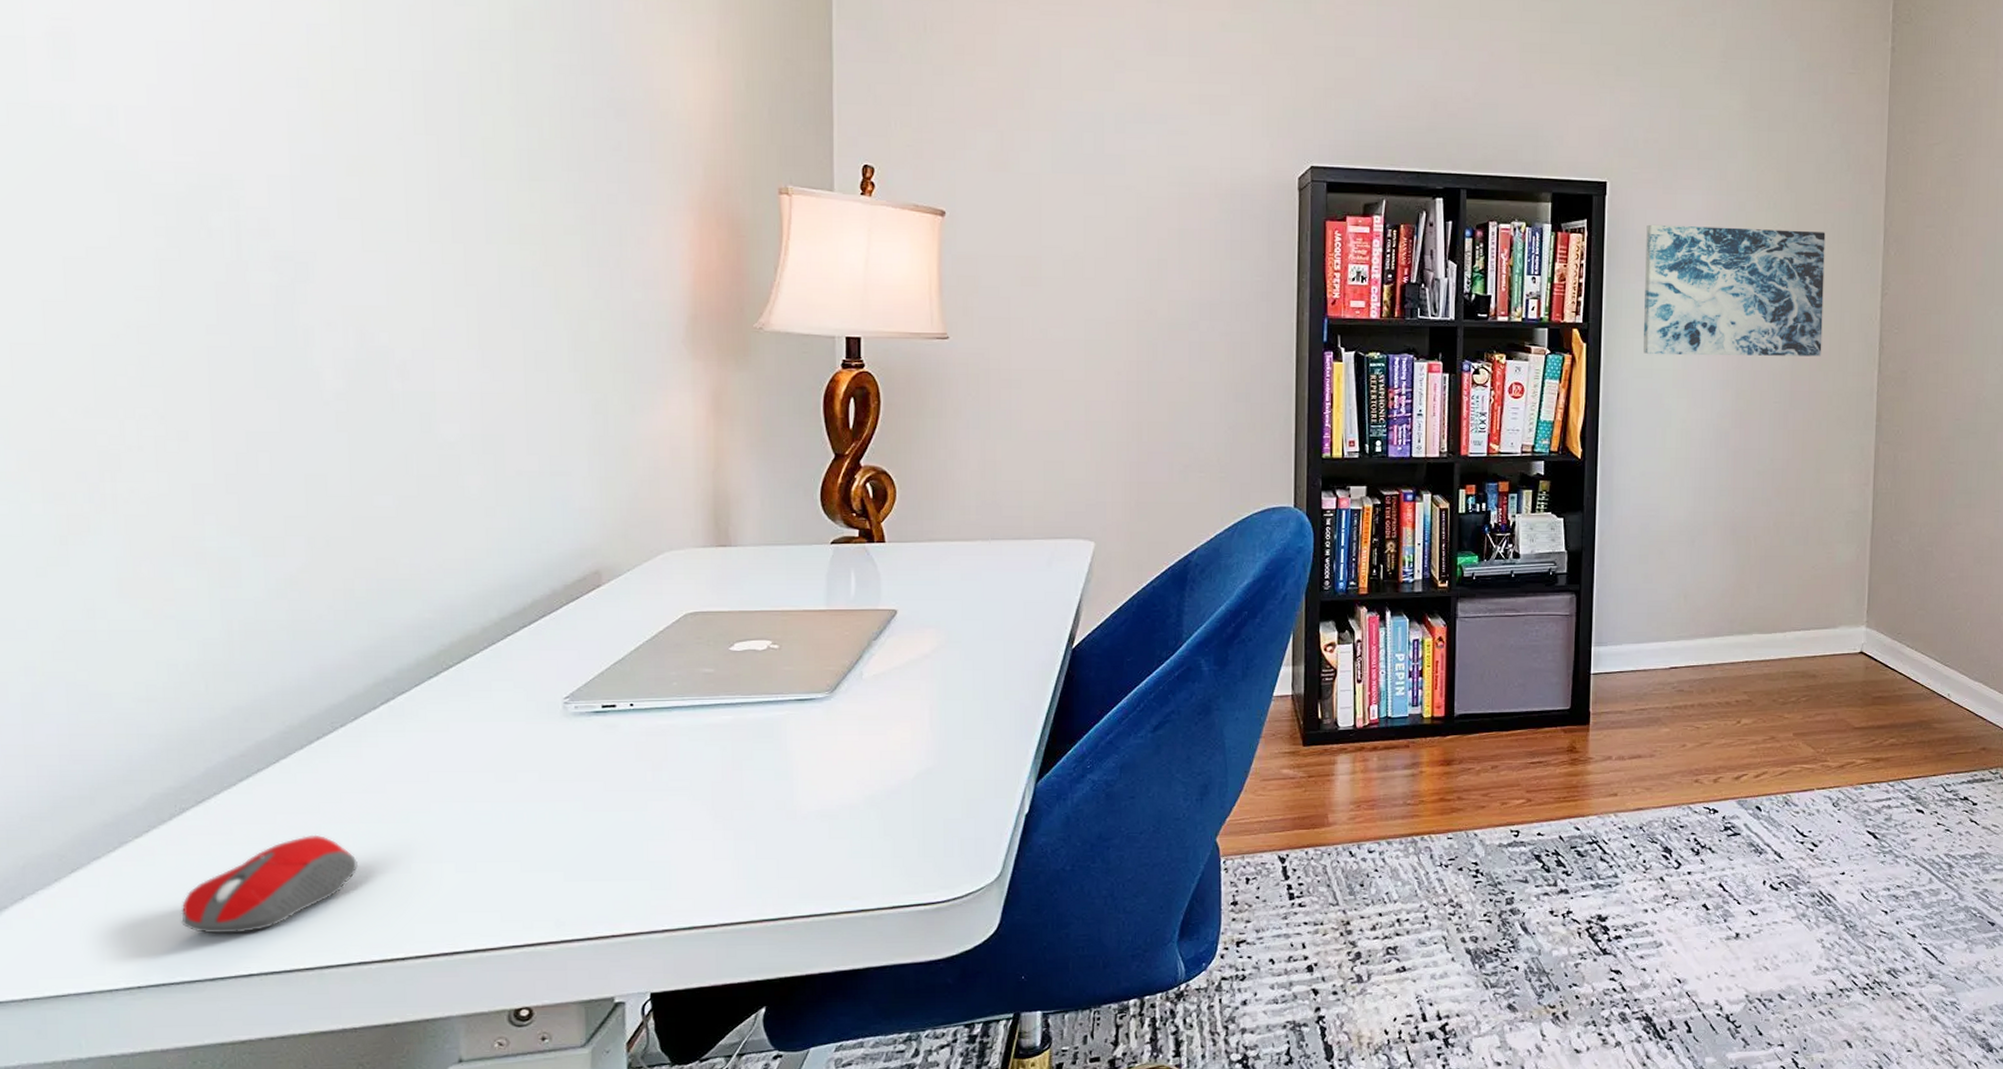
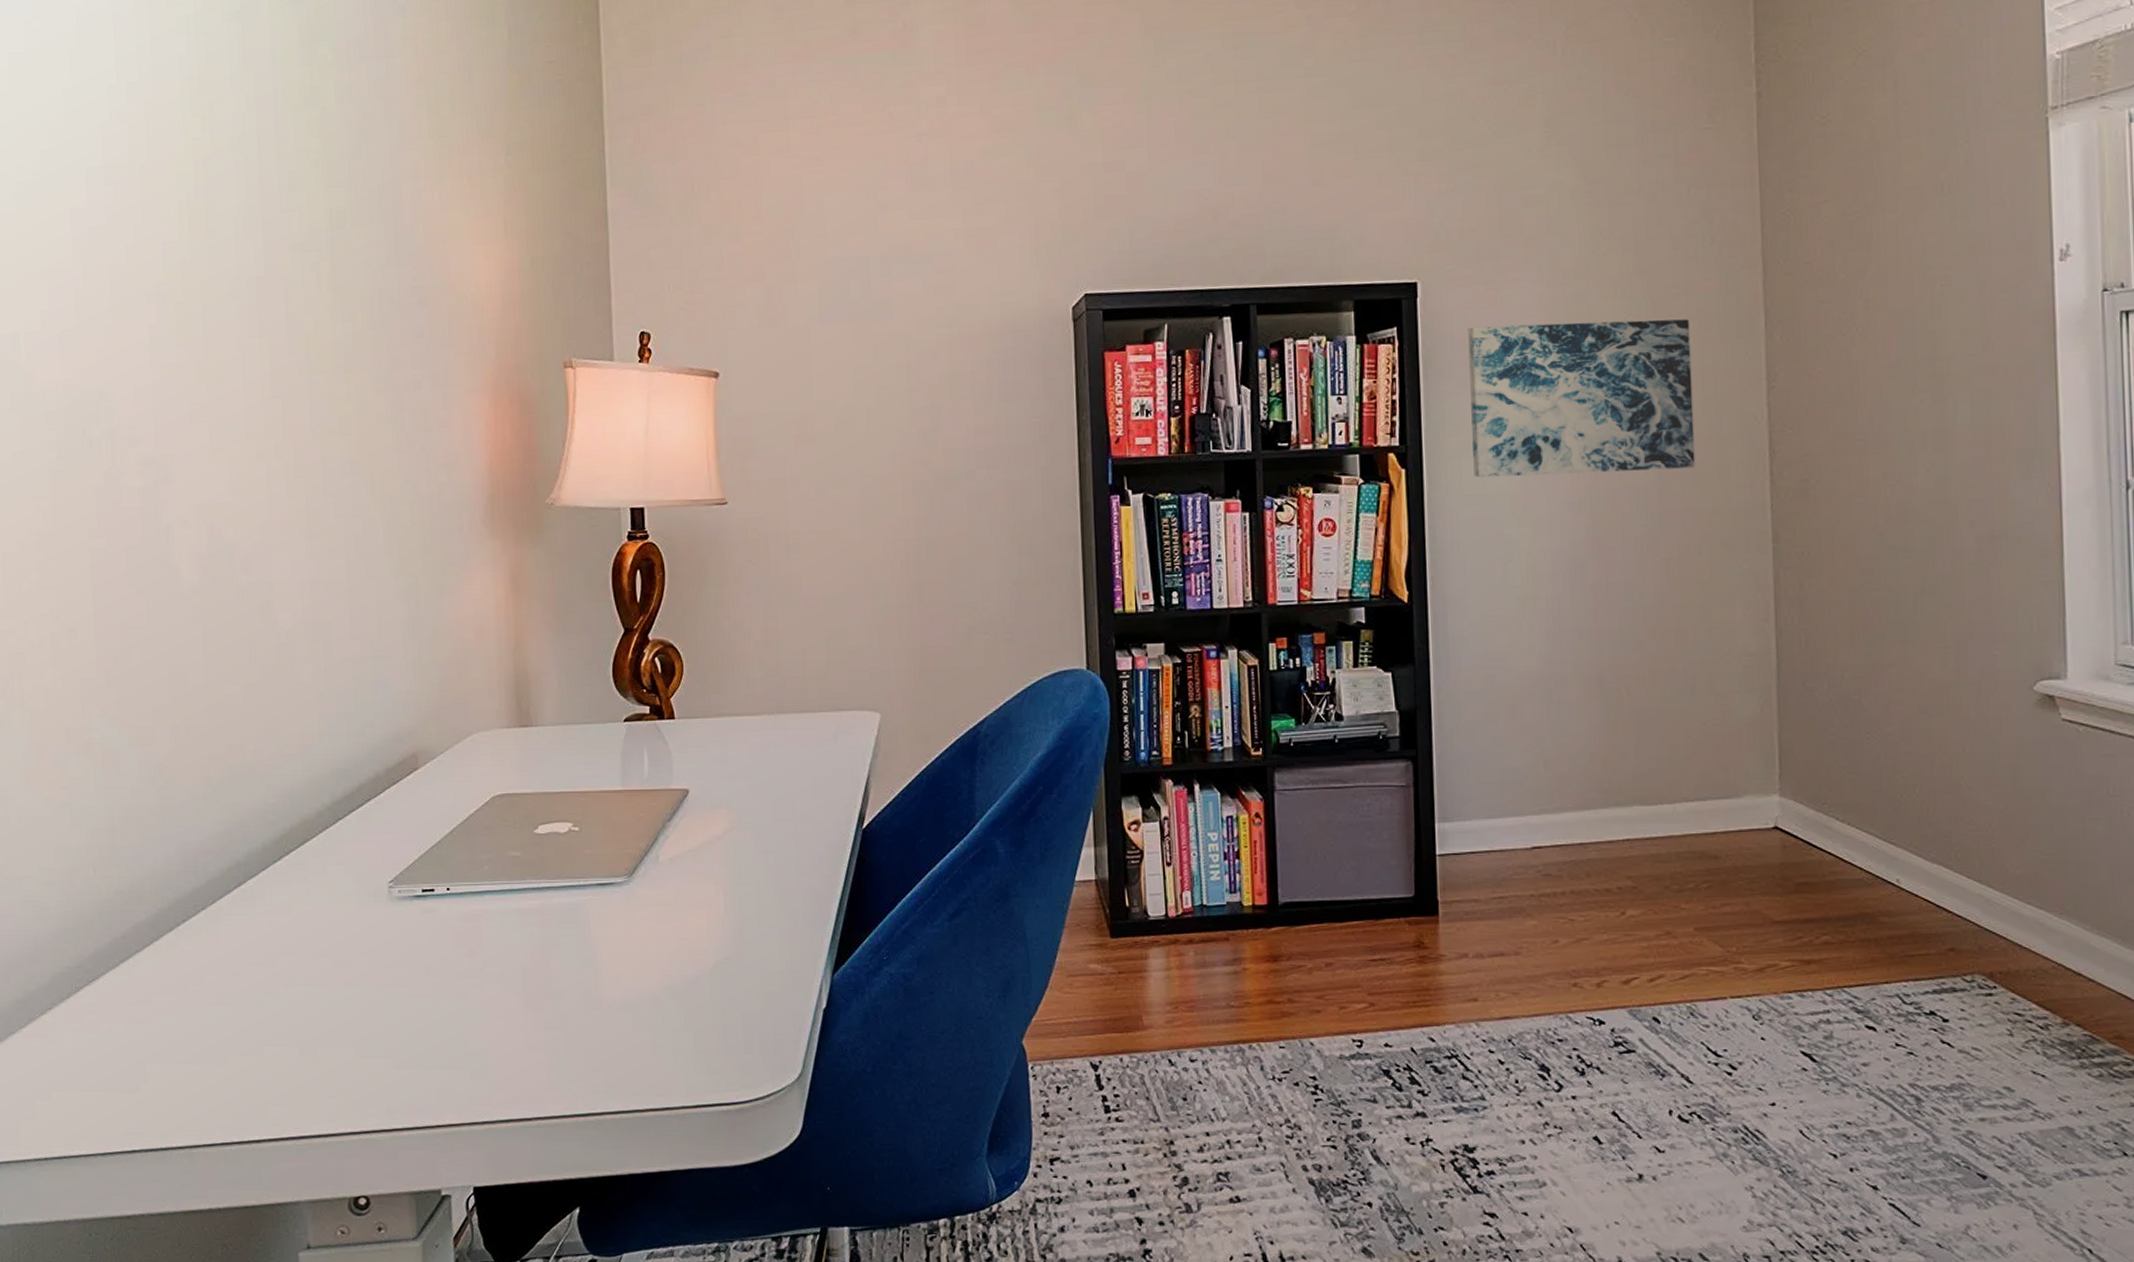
computer mouse: present [181,834,358,934] -> none [77,1015,219,1110]

